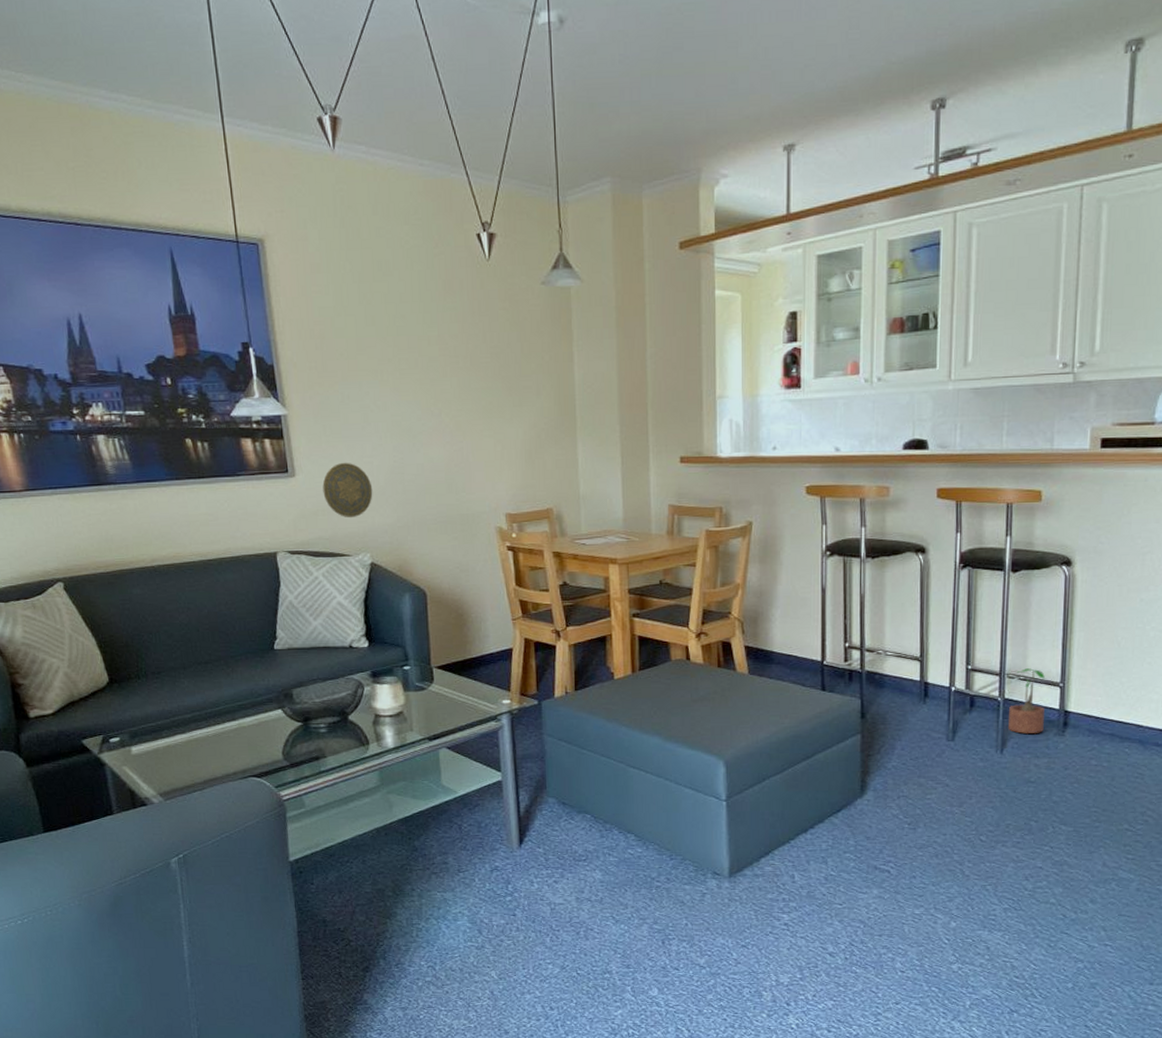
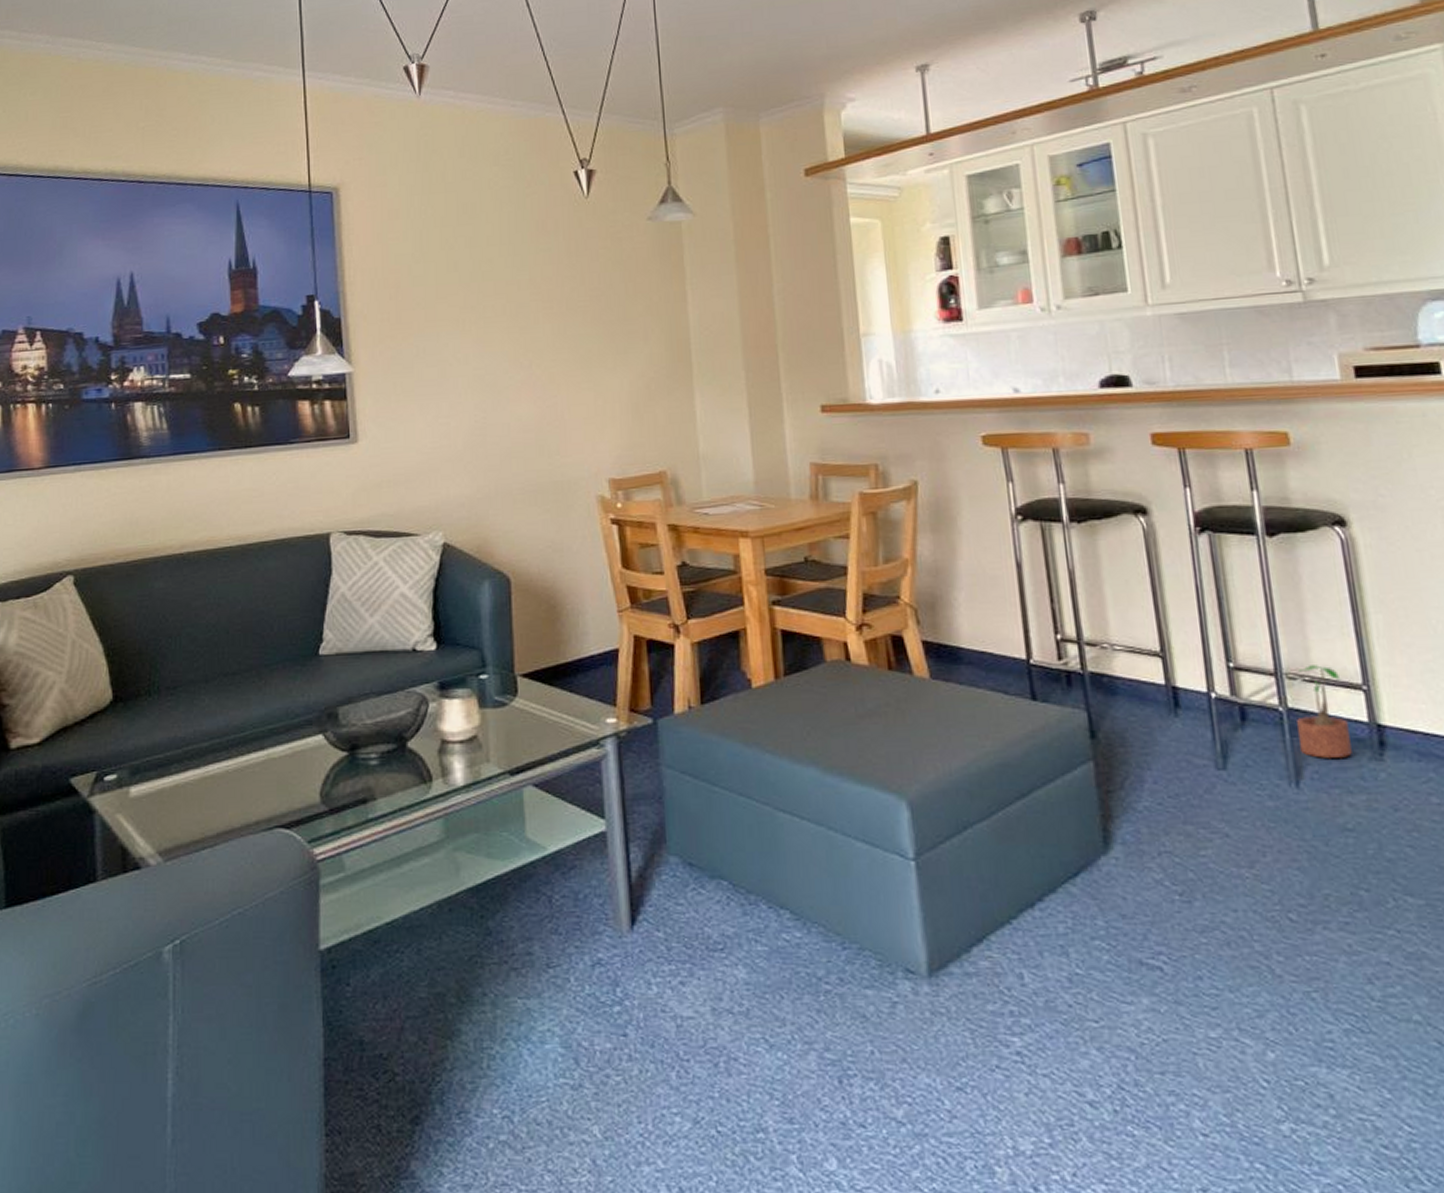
decorative plate: present [322,462,373,518] -> none [389,424,449,490]

